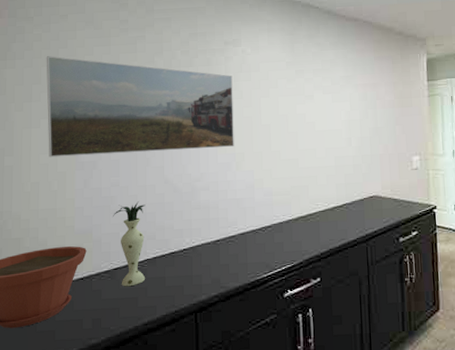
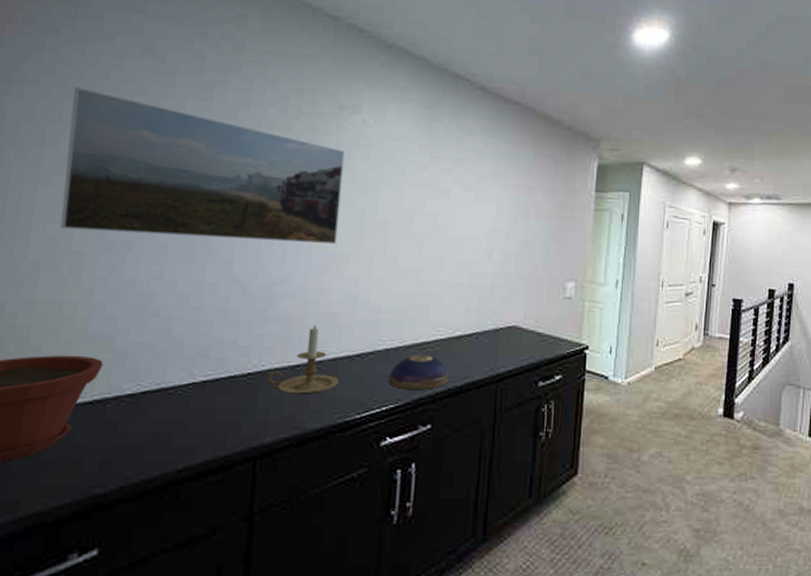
vase: present [113,201,146,287] -> none [149,303,200,419]
candle holder: none [197,209,248,262] -> present [267,325,339,394]
decorative bowl: none [283,224,329,252] -> present [387,354,449,389]

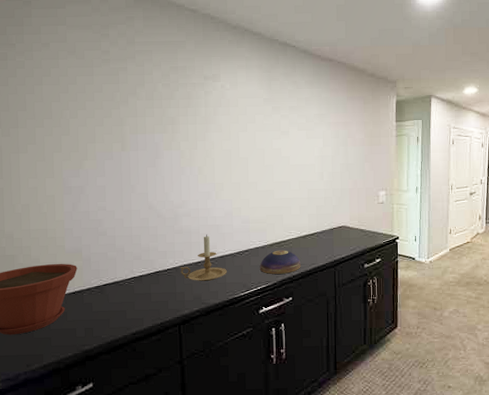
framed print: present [60,87,345,245] -> none [30,83,214,182]

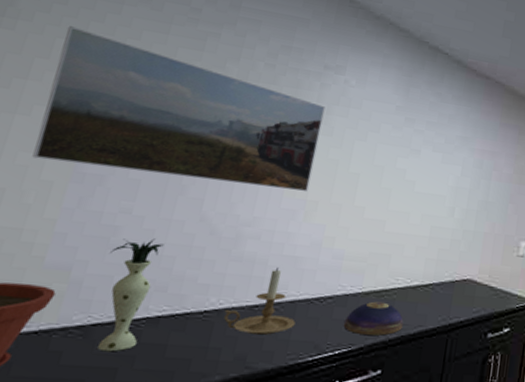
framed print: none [30,83,214,182] -> present [32,26,325,192]
vase: none [101,225,133,301] -> present [98,238,164,352]

